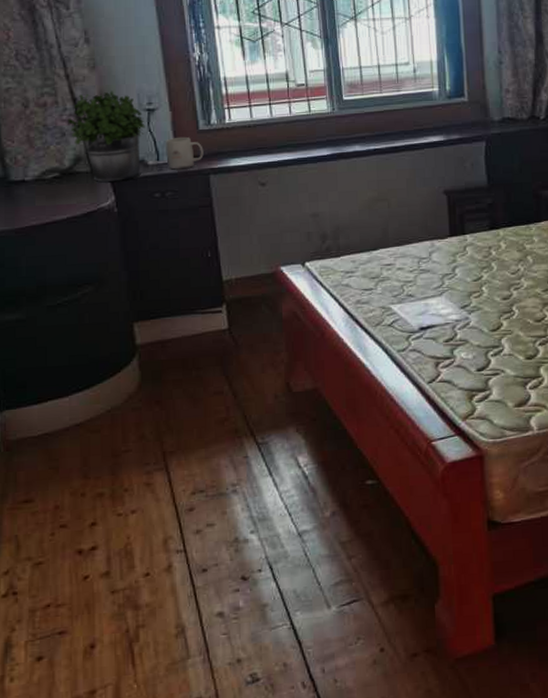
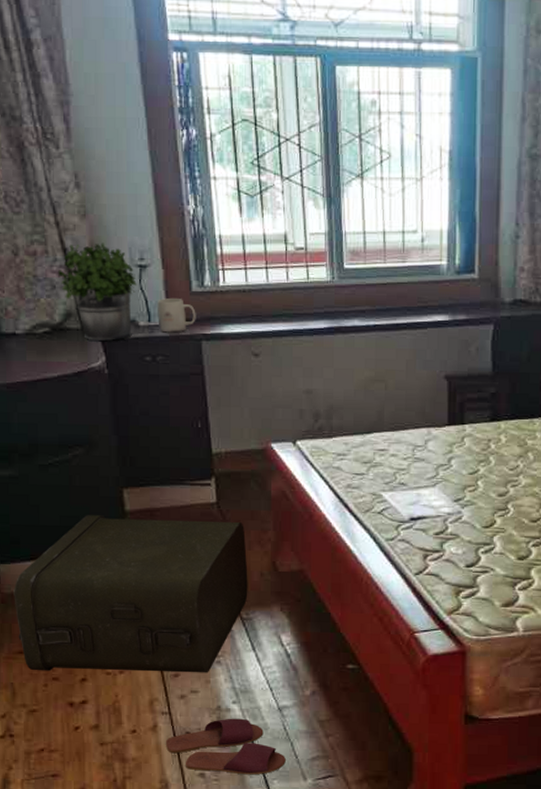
suitcase: none [18,346,263,520] -> present [12,515,248,673]
slippers: none [182,548,308,611] -> present [166,718,286,775]

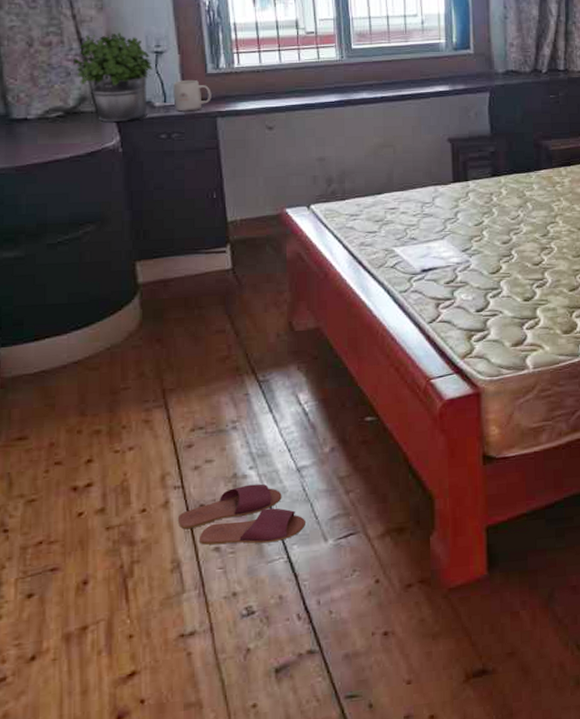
suitcase: present [12,515,248,673] -> none [13,286,264,457]

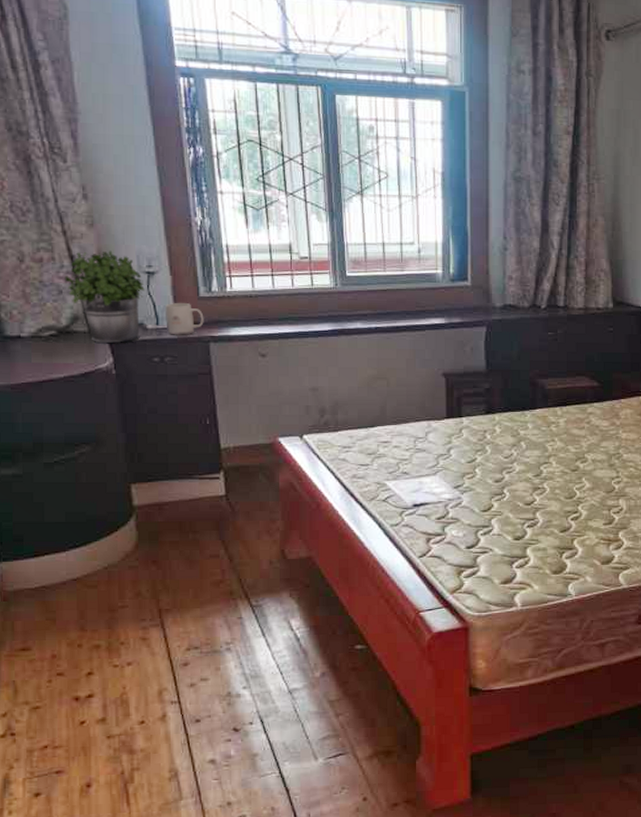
slippers: present [179,483,305,545] -> none [176,703,297,759]

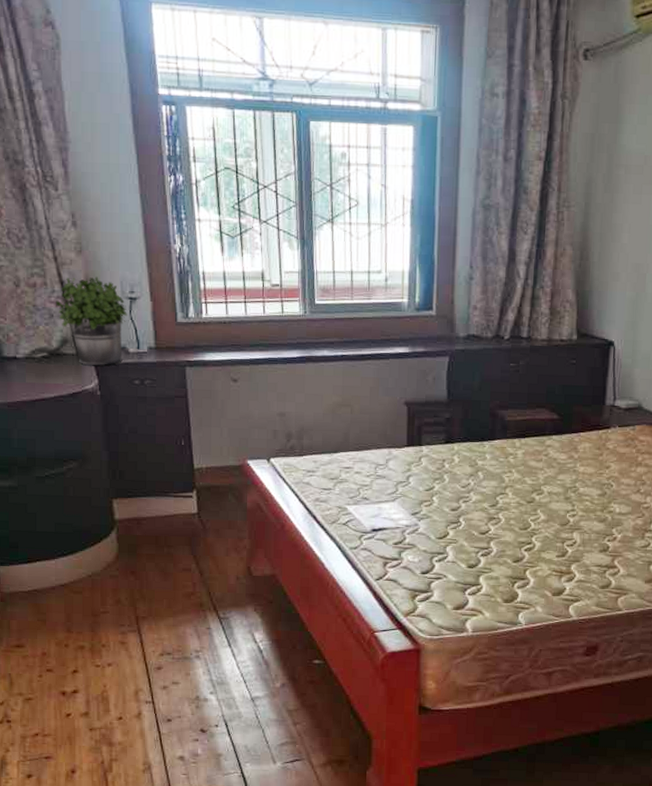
mug: present [165,303,204,335] -> none [146,328,181,360]

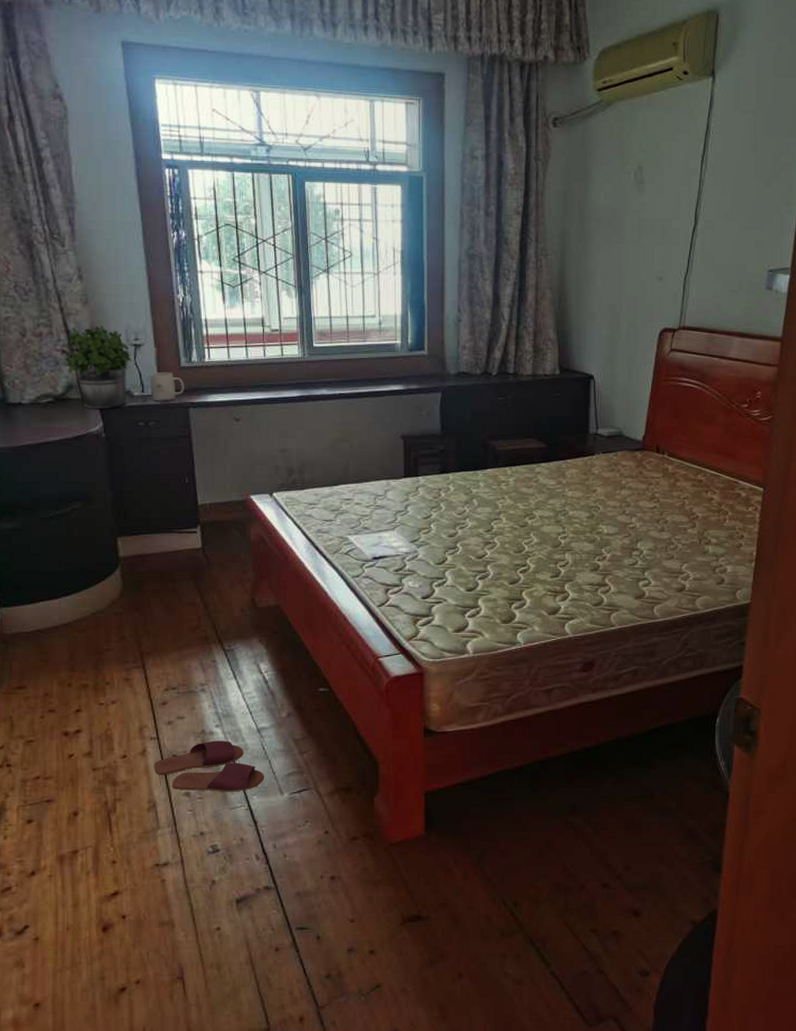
mug: none [146,328,181,360] -> present [150,372,184,402]
slippers: none [149,707,257,759] -> present [154,740,264,792]

